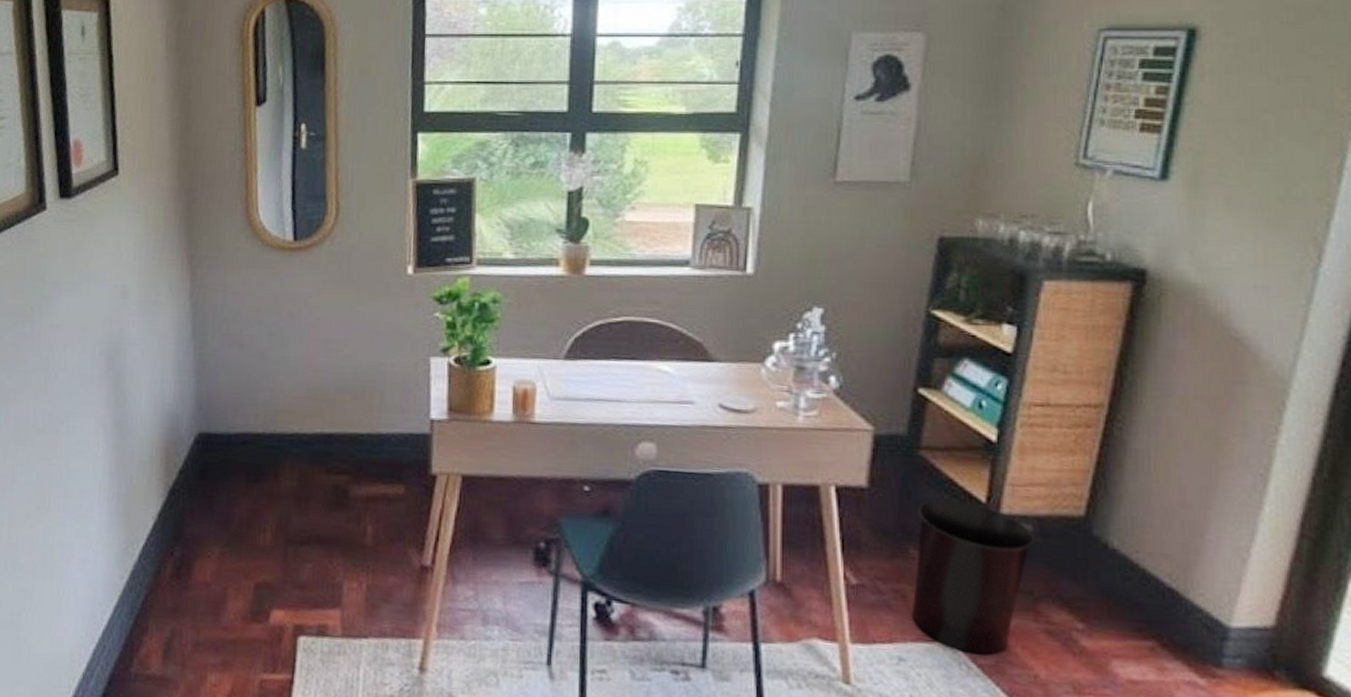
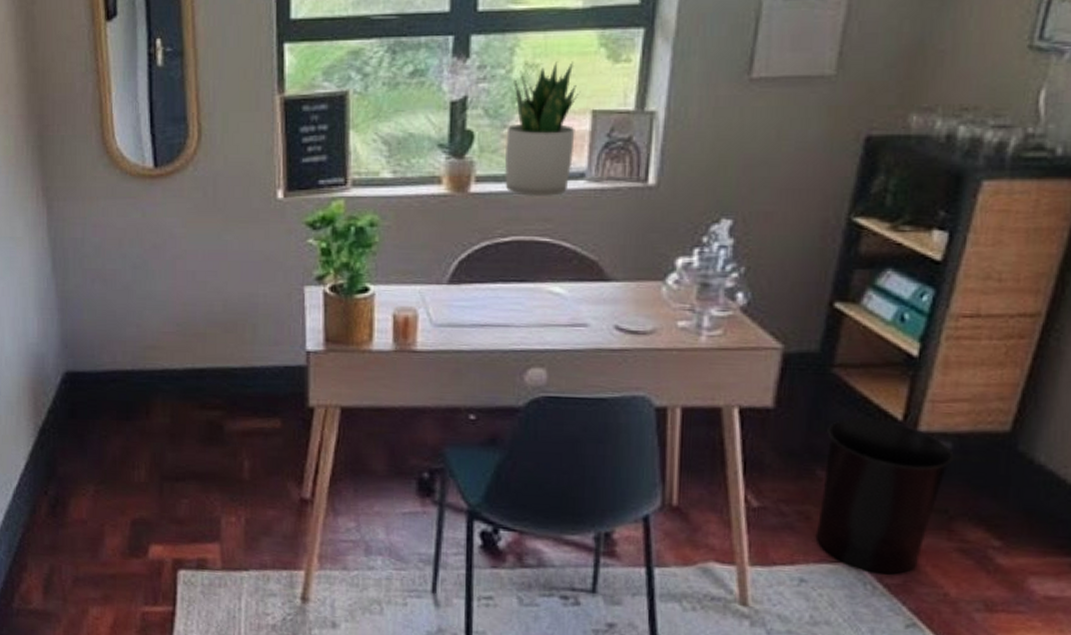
planter: none [616,159,685,281] -> present [504,61,581,196]

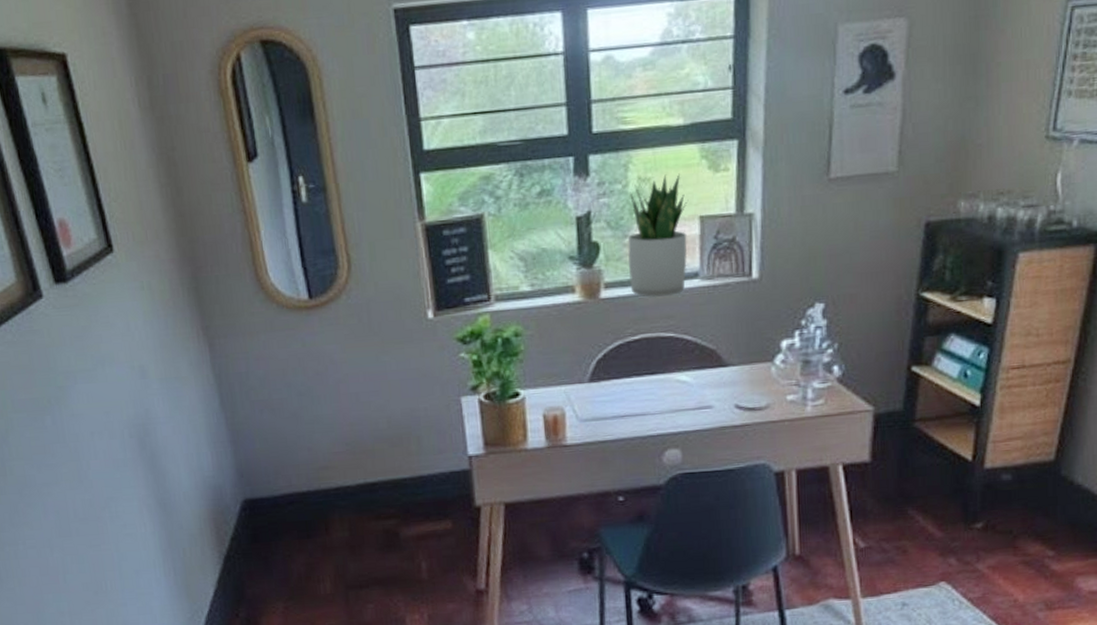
waste bin: present [815,417,953,575] -> none [912,461,1012,591]

